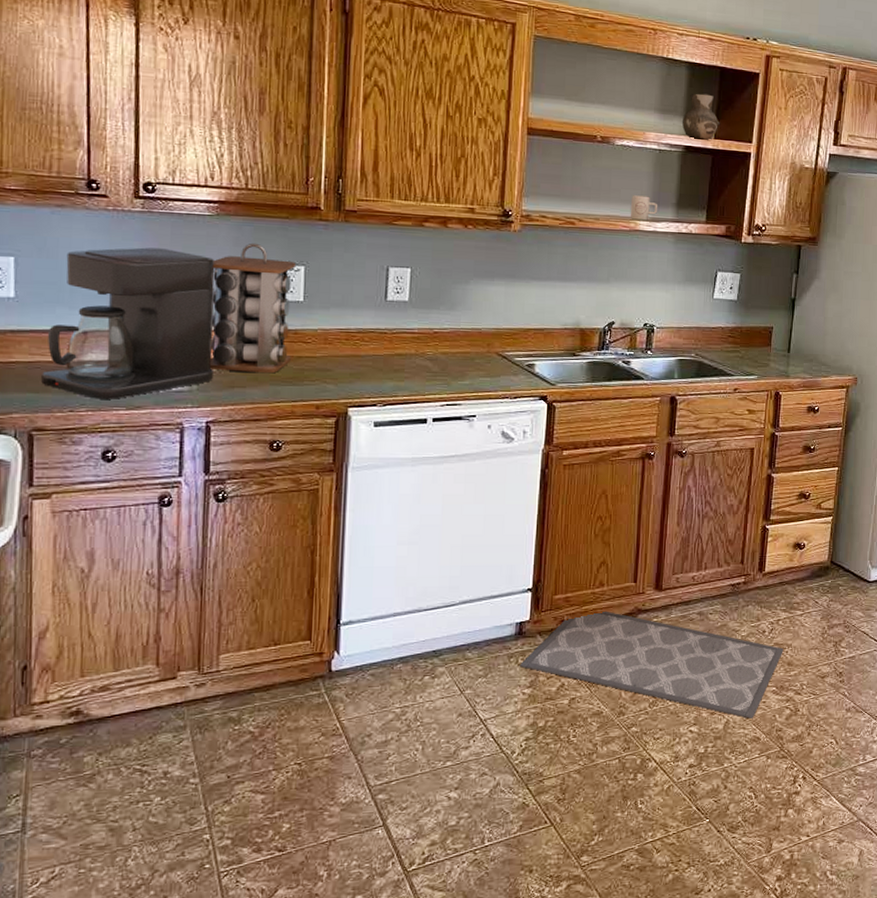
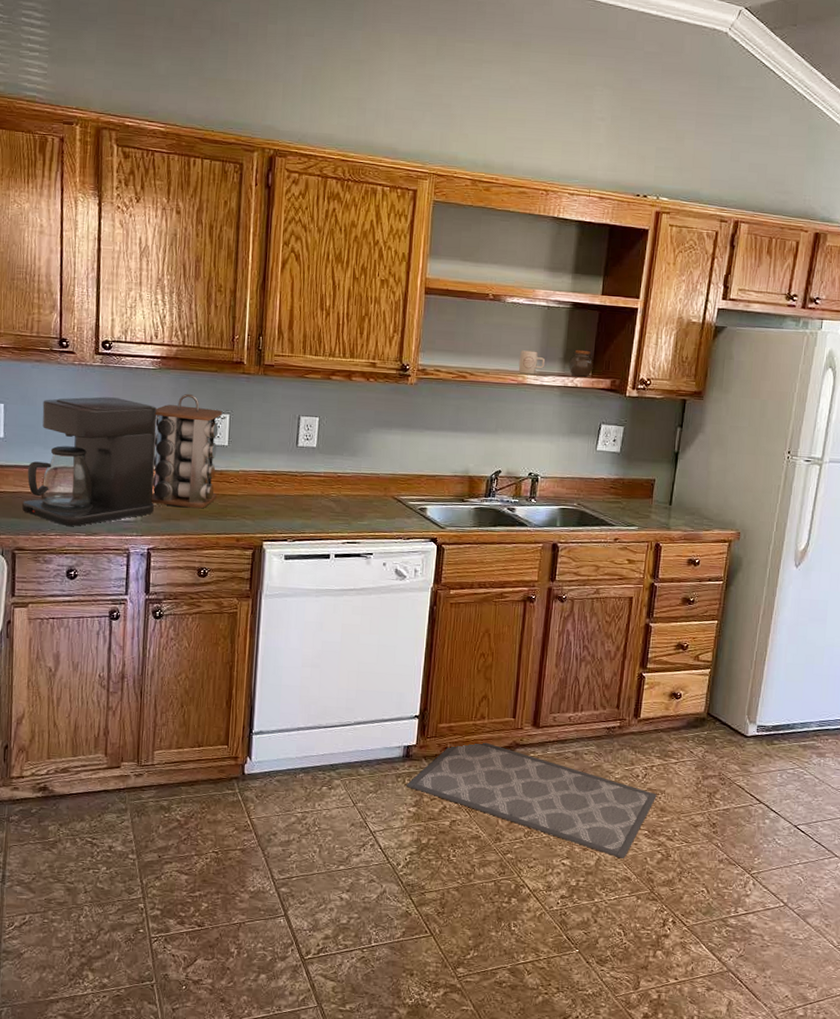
ceramic pitcher: present [682,94,720,141] -> none [571,251,608,297]
jar: none [682,194,708,224] -> present [568,349,594,378]

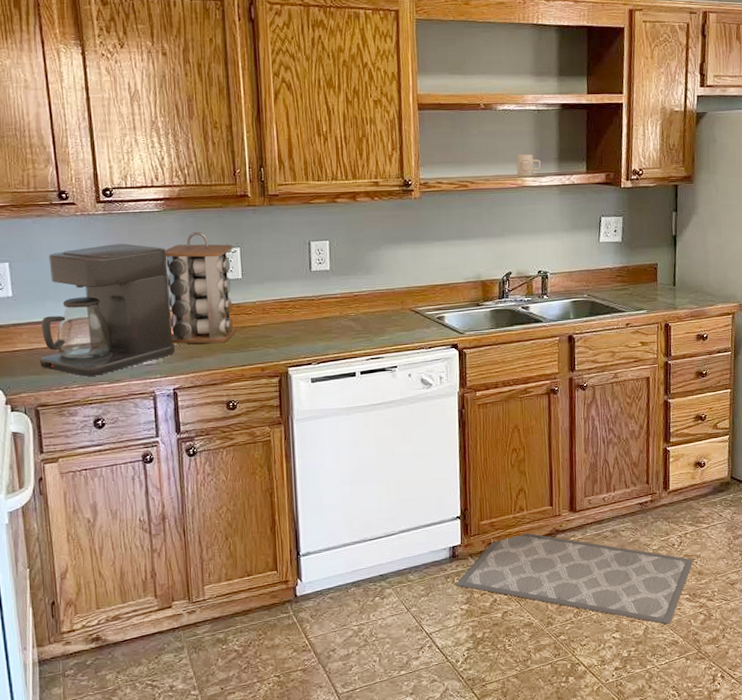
jar: present [568,349,594,378] -> none [564,148,587,175]

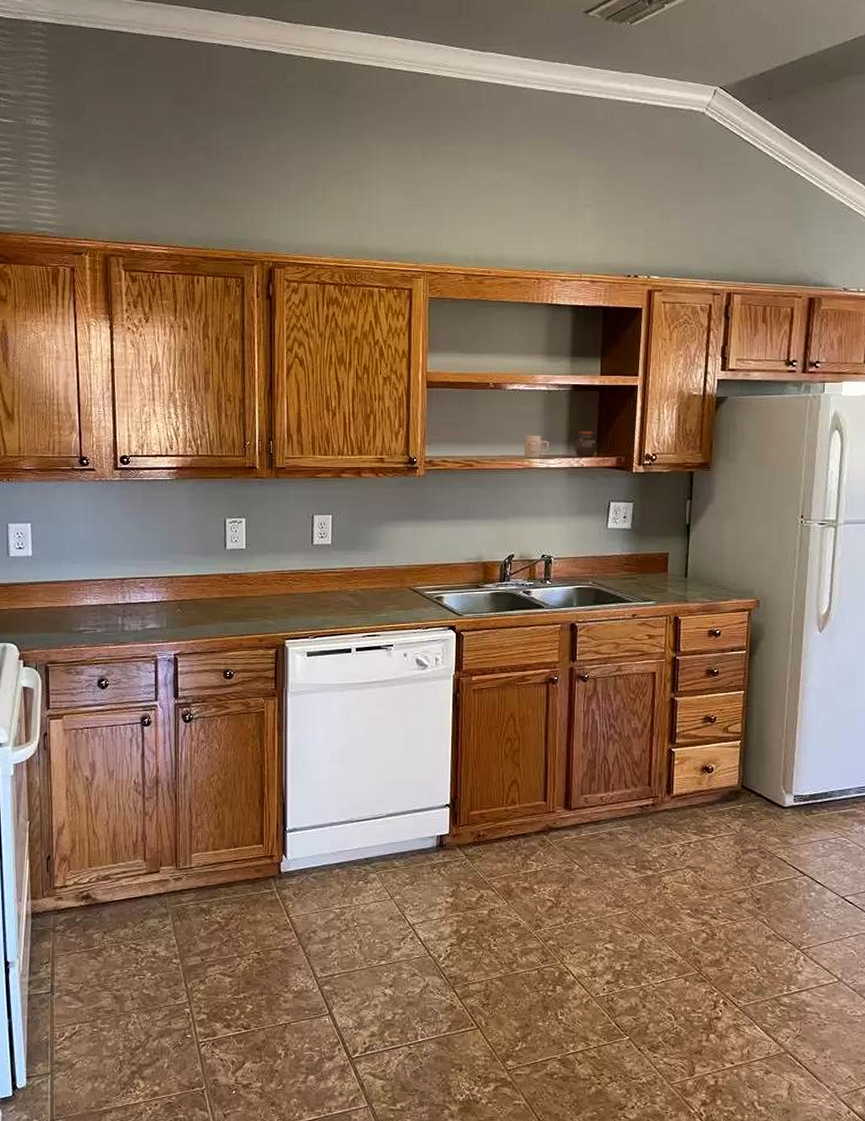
coffee maker: present [40,243,175,376] -> none [53,510,178,637]
spice rack: present [164,231,237,345] -> none [174,501,239,612]
bath mat: present [456,532,693,625] -> none [442,826,697,940]
jar: none [564,148,587,175] -> present [573,430,598,458]

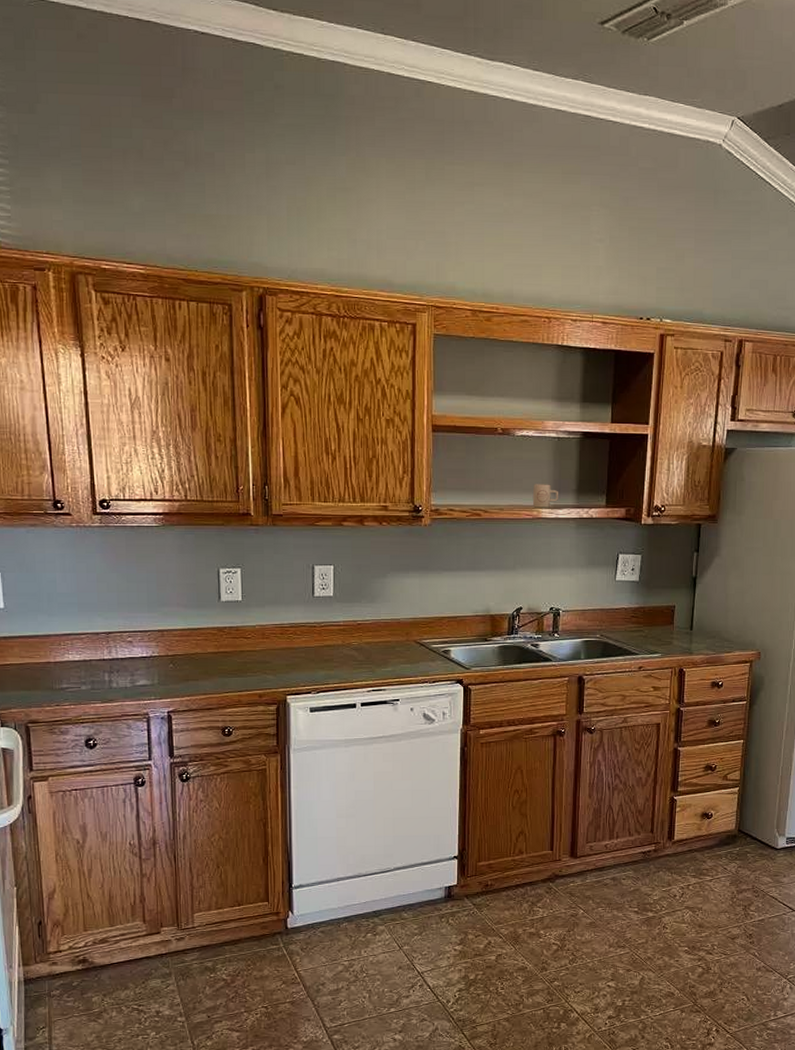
jar: present [573,430,598,458] -> none [583,480,607,508]

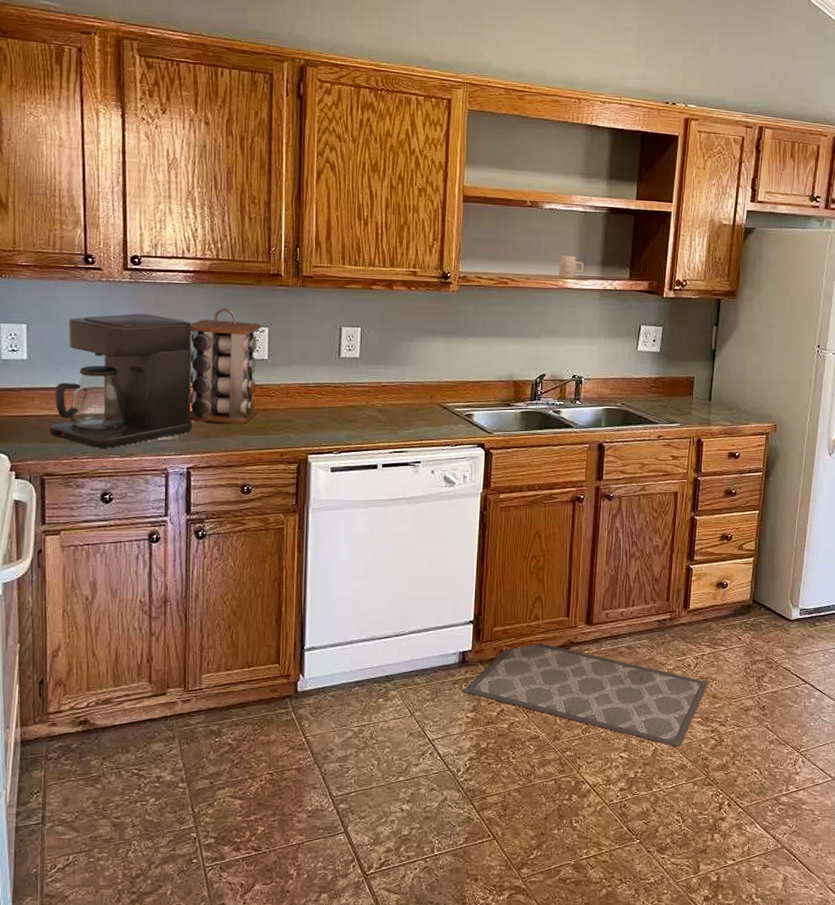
coffee maker: none [31,558,170,694] -> present [50,313,192,448]
spice rack: none [162,549,235,667] -> present [188,307,261,425]
bath mat: none [451,875,694,976] -> present [464,641,708,747]

